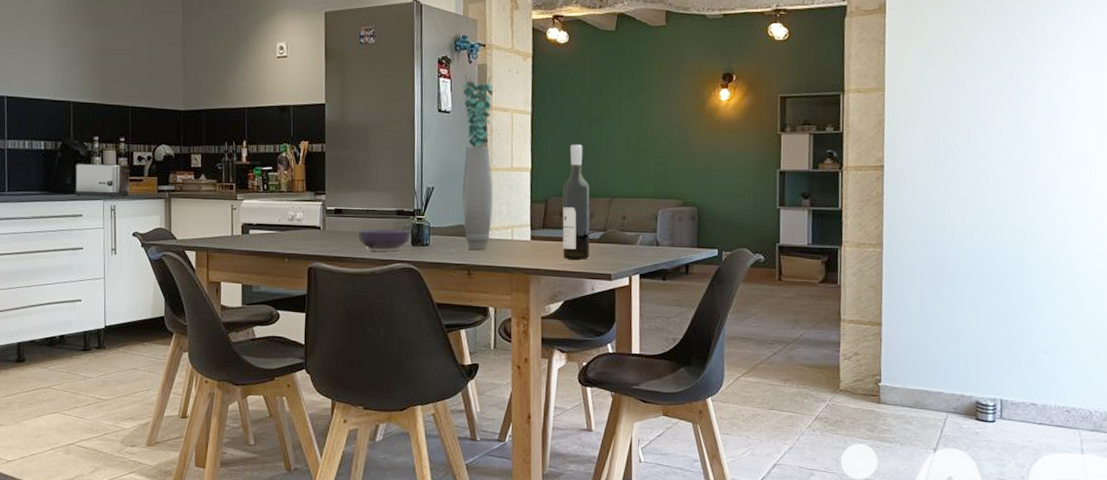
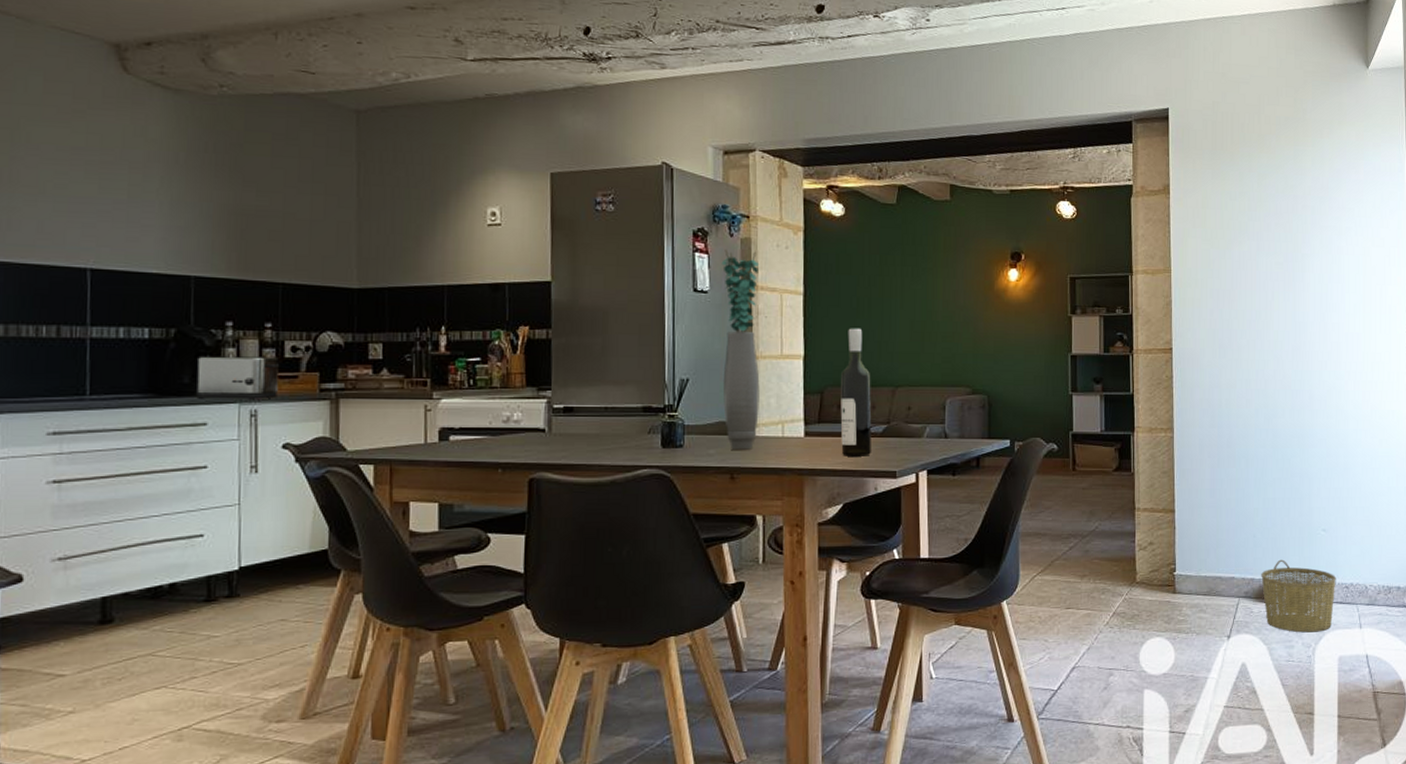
bowl: present [357,228,411,251] -> none [593,428,661,455]
basket: none [972,378,1056,454] -> present [1261,559,1336,633]

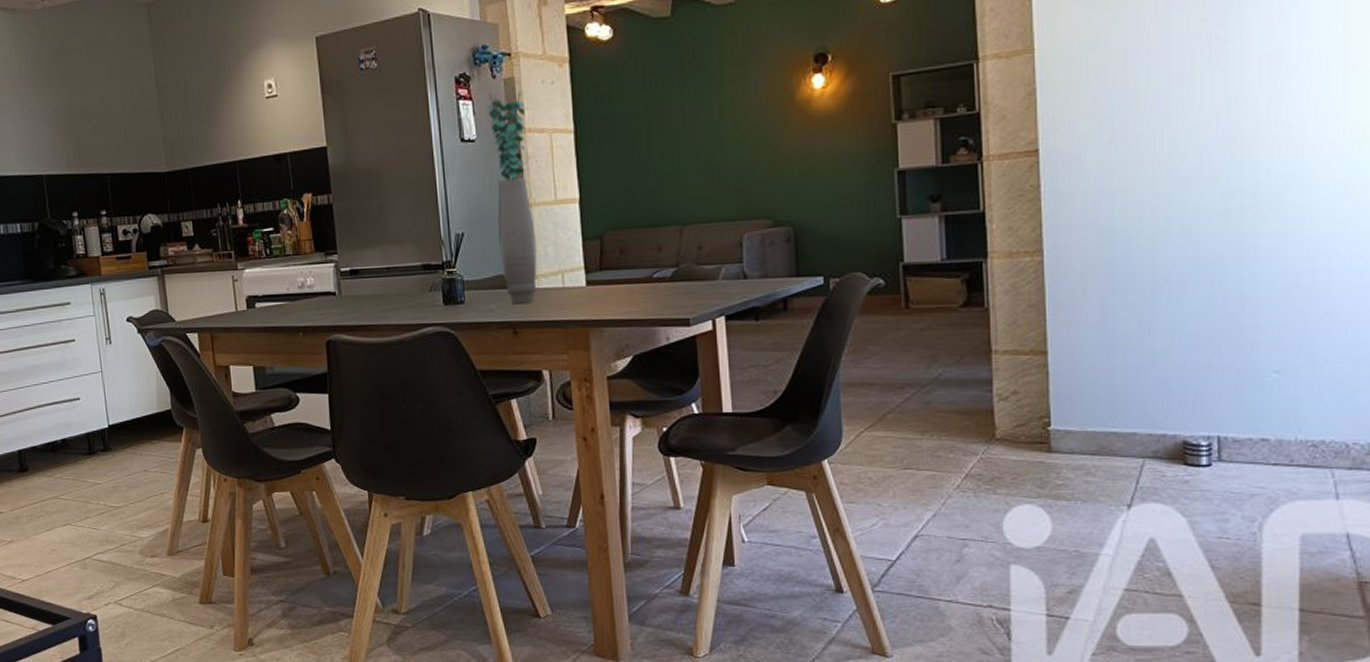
toaster: present [194,356,280,399] -> none [54,240,118,282]
bottle: present [840,328,872,456] -> none [621,163,660,305]
basket: present [1261,559,1336,633] -> none [1177,410,1297,503]

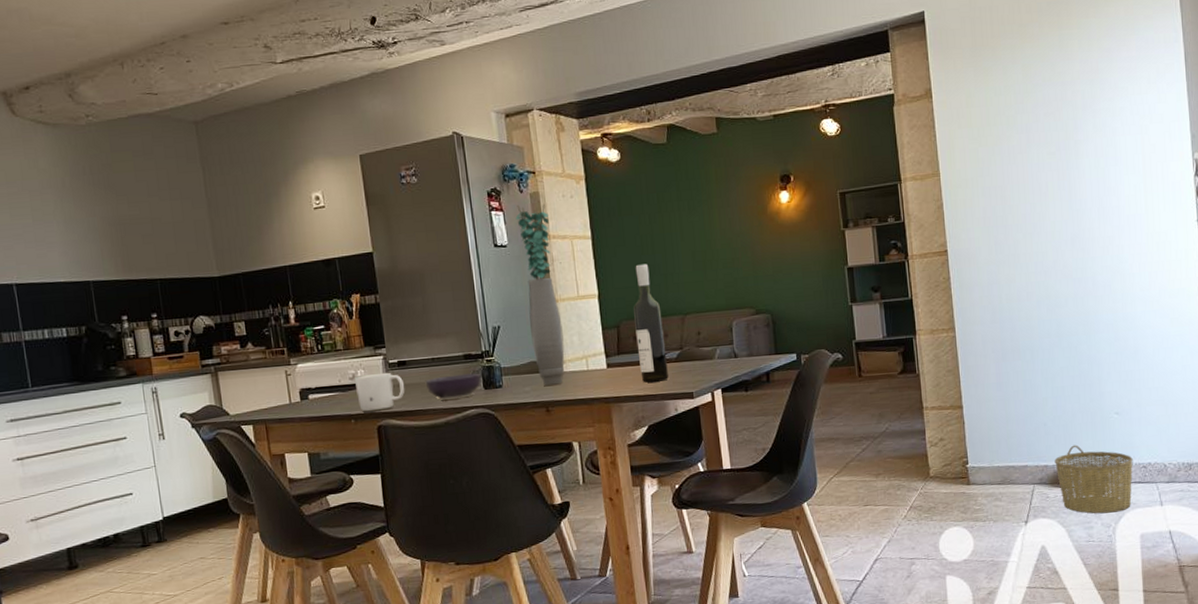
mug: none [303,281,357,325] -> present [354,372,405,412]
bowl: none [379,286,442,315] -> present [425,373,482,400]
bottle: none [621,163,660,305] -> present [633,264,669,383]
basket: none [1177,410,1297,503] -> present [1054,445,1133,514]

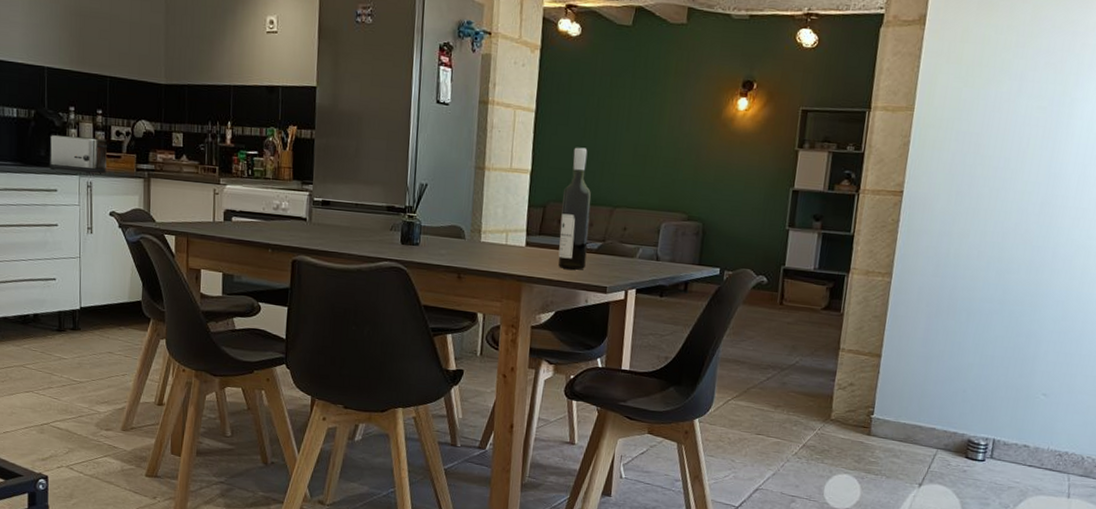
toaster: none [103,342,170,383] -> present [48,134,108,174]
mug: present [354,372,405,412] -> none [277,207,325,246]
bowl: present [425,373,482,400] -> none [345,223,401,249]
vase: present [515,203,565,386] -> none [456,65,498,254]
basket: present [1054,445,1133,514] -> none [963,417,1050,495]

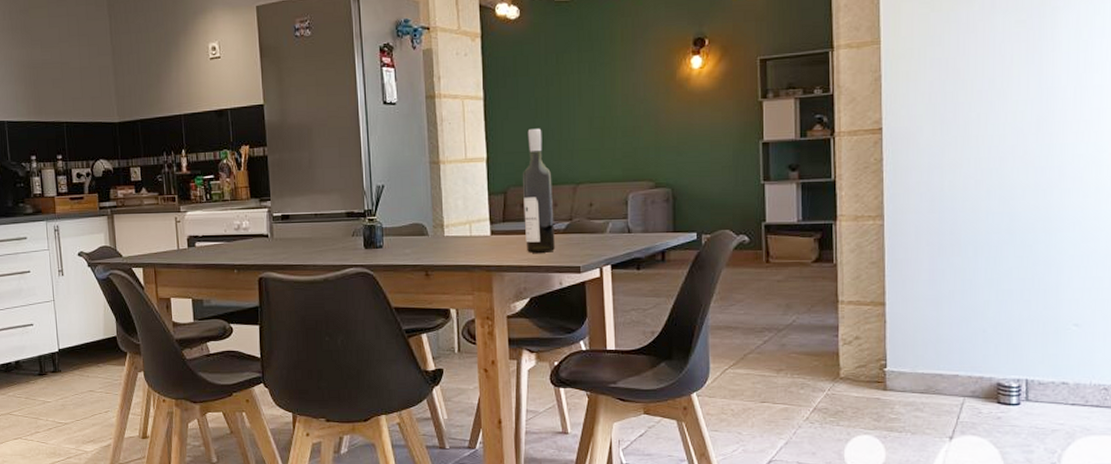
toaster: present [48,134,108,174] -> none [14,182,71,218]

